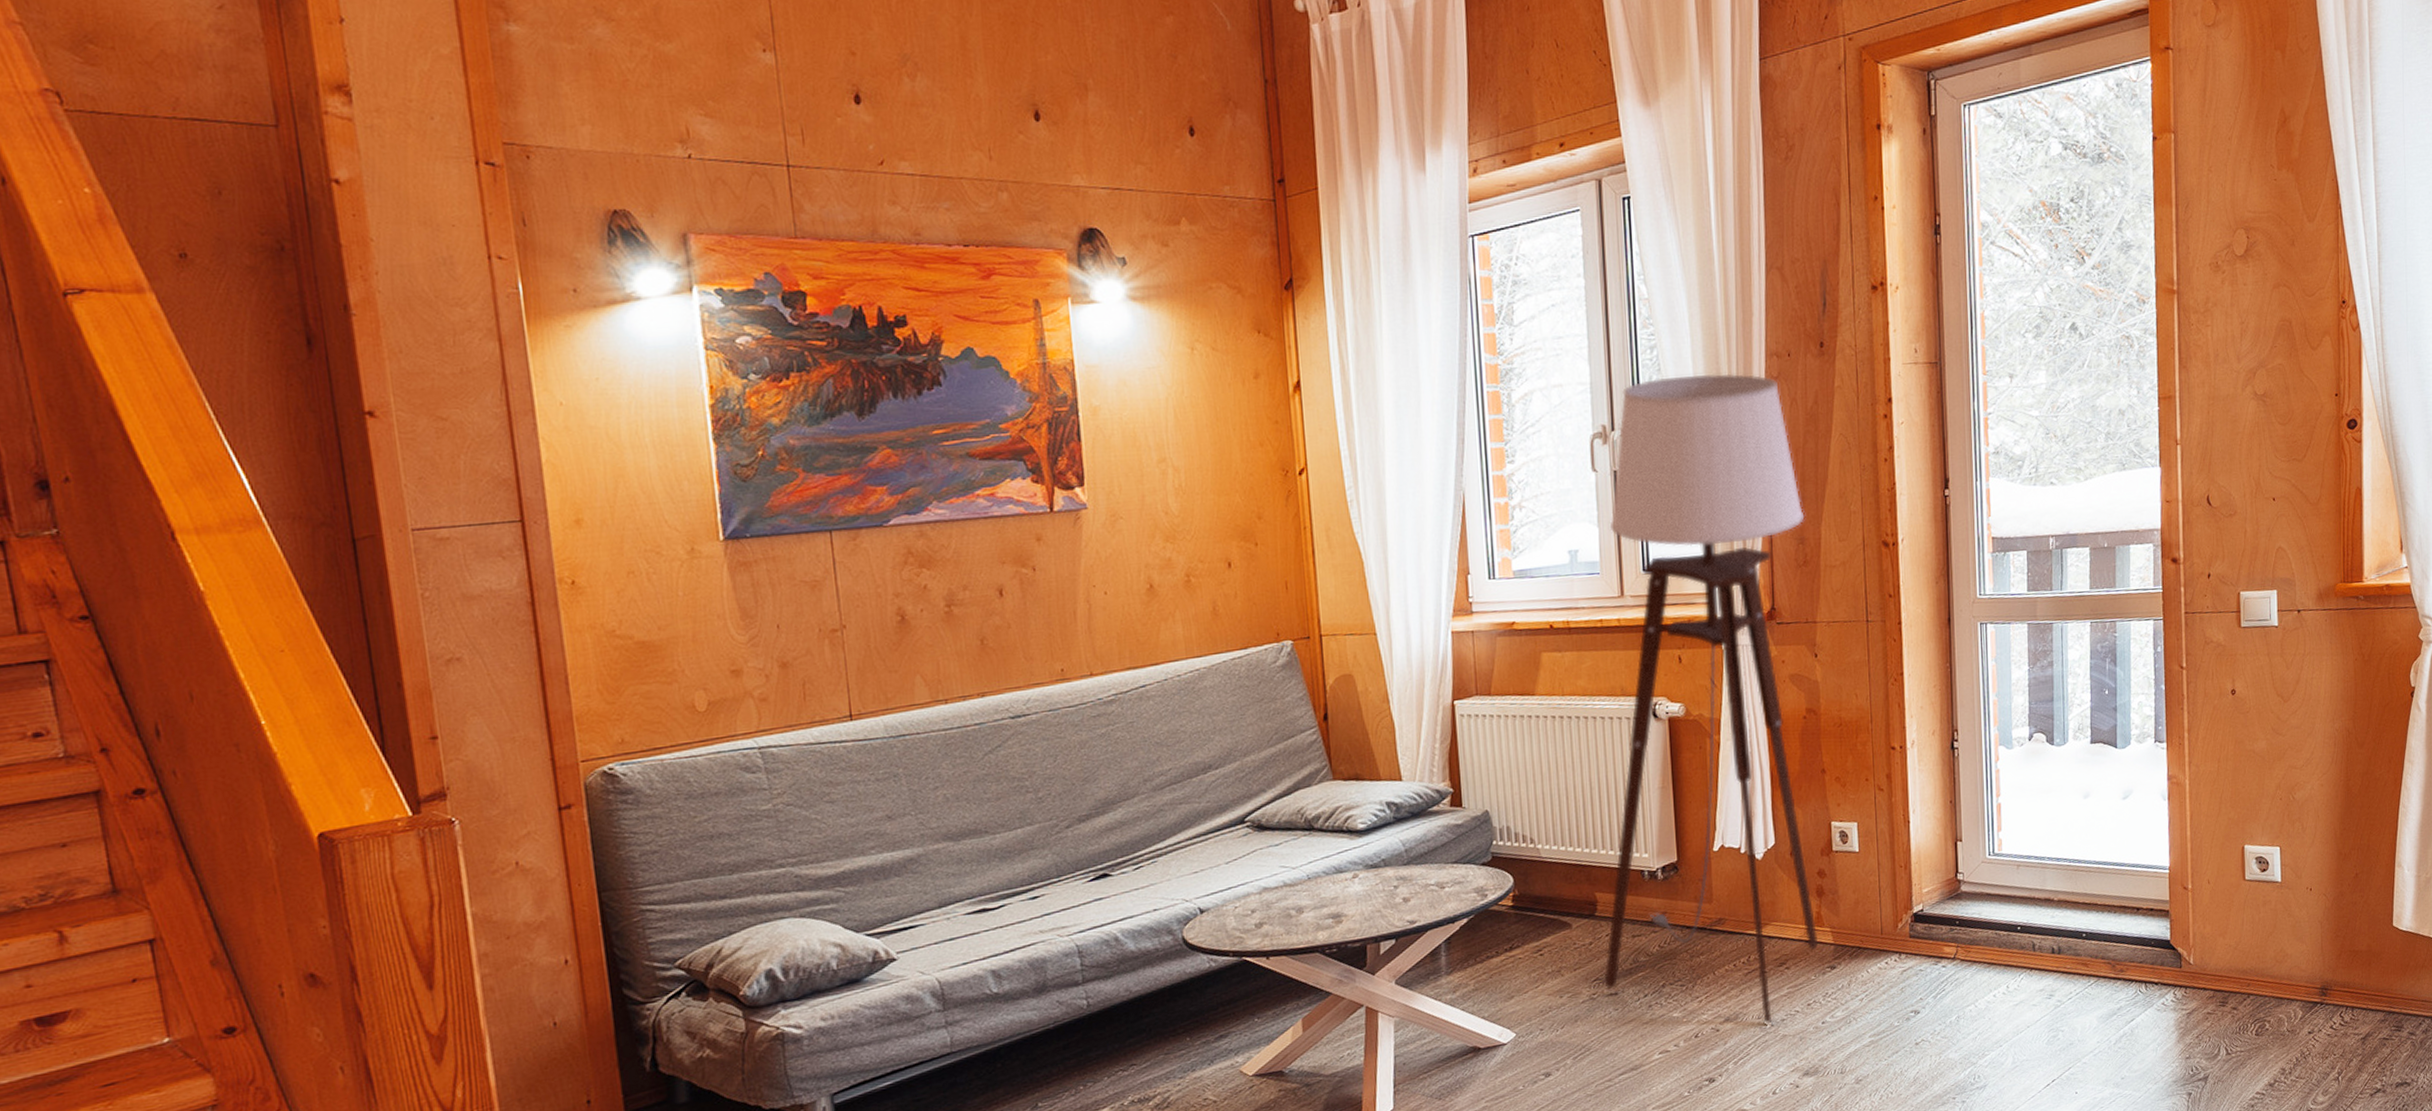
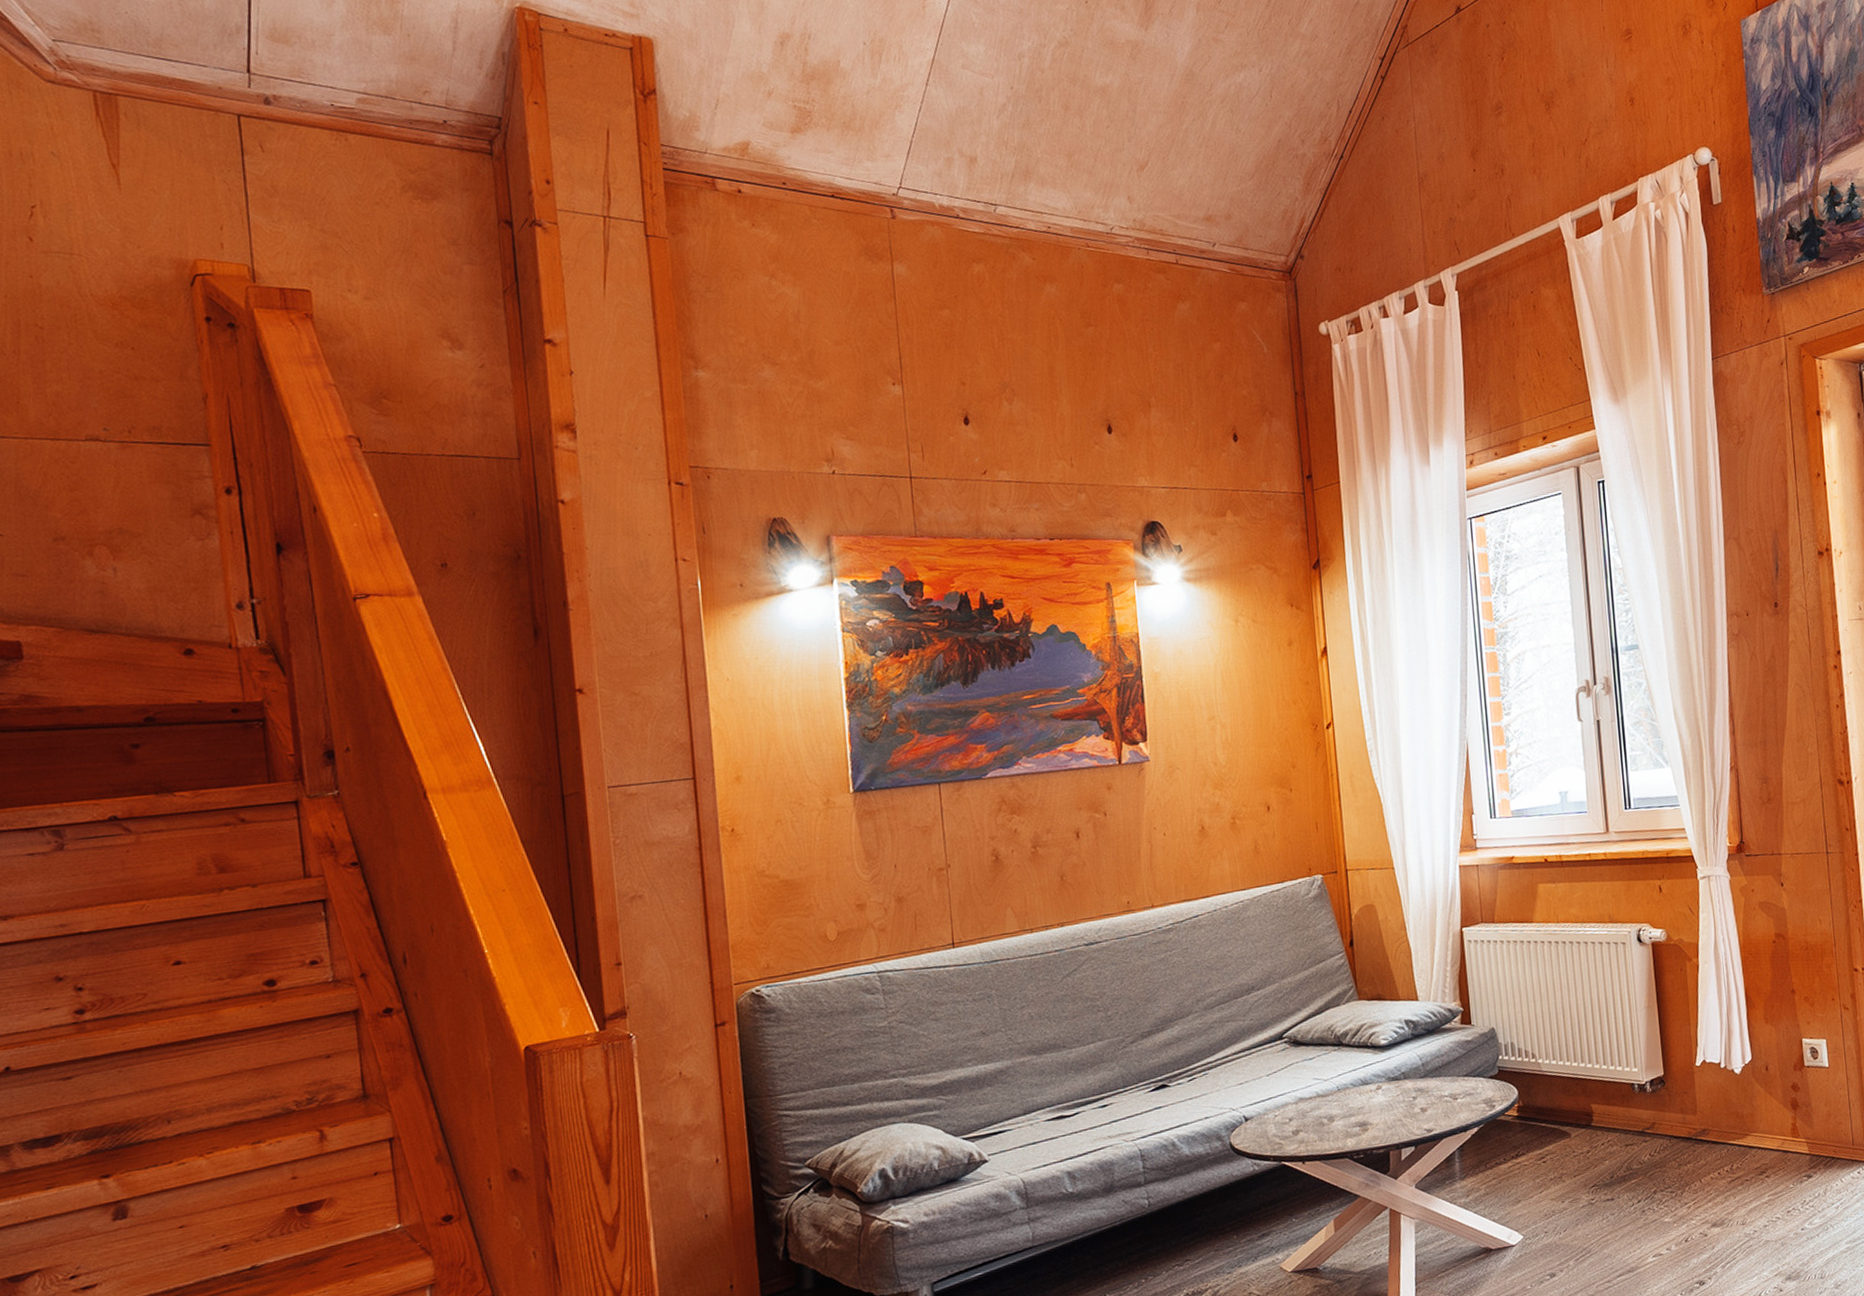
floor lamp: present [1604,373,1819,1026] -> none [1594,632,1795,1232]

